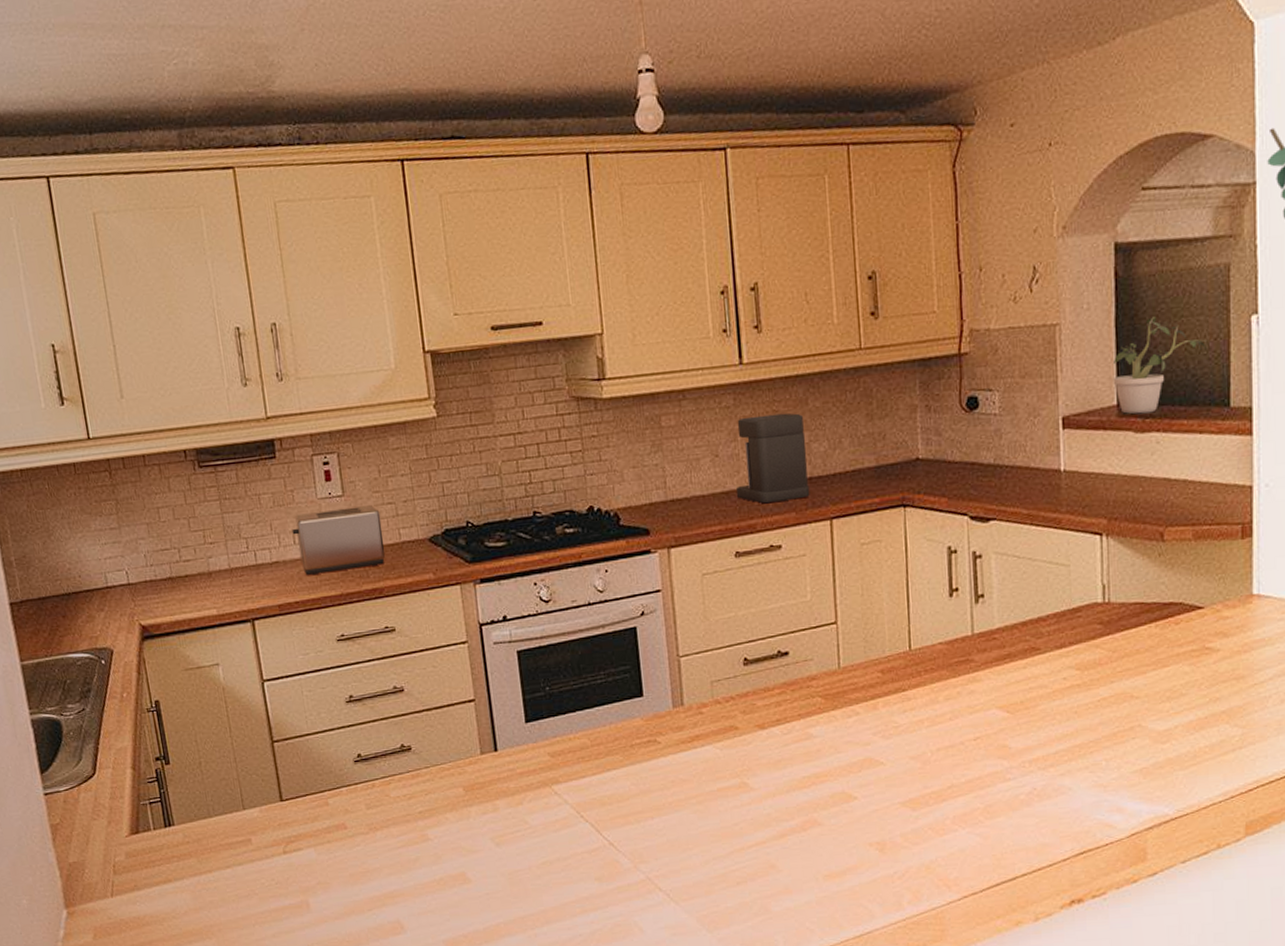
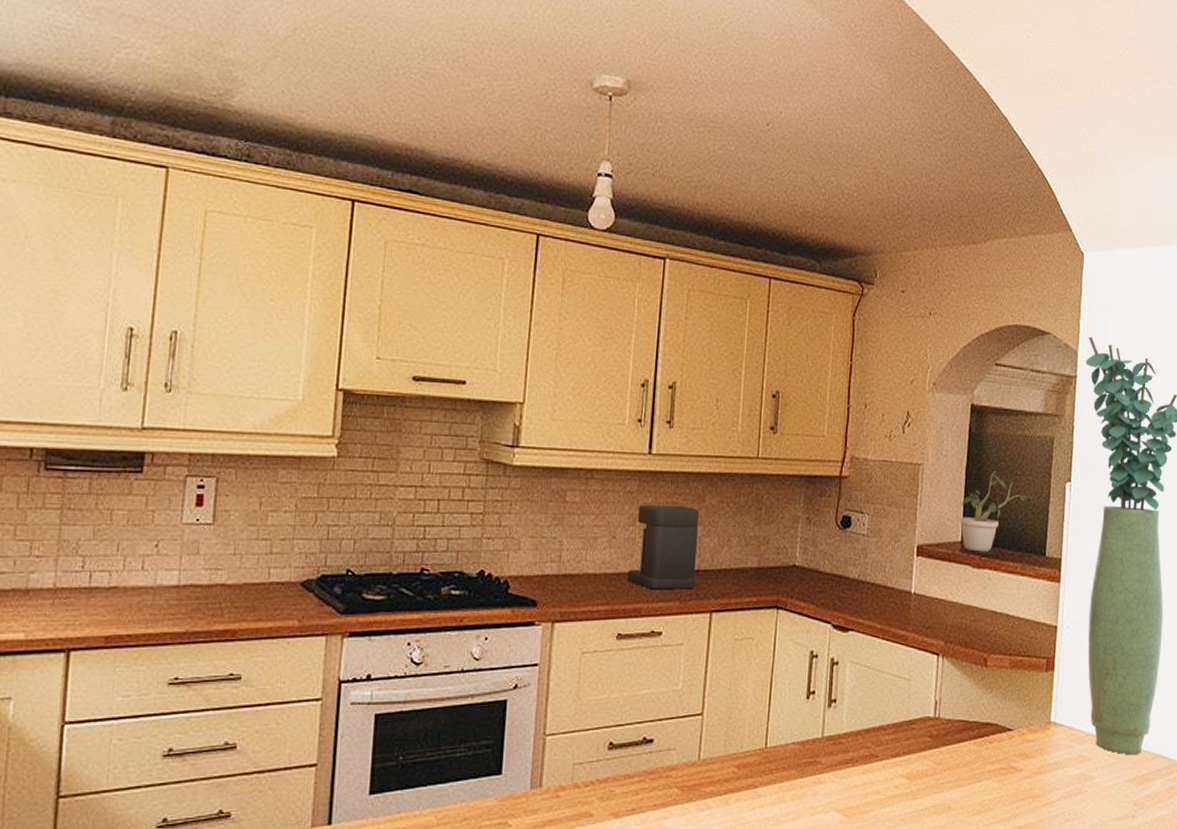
toaster: present [292,505,386,576] -> none [142,537,252,608]

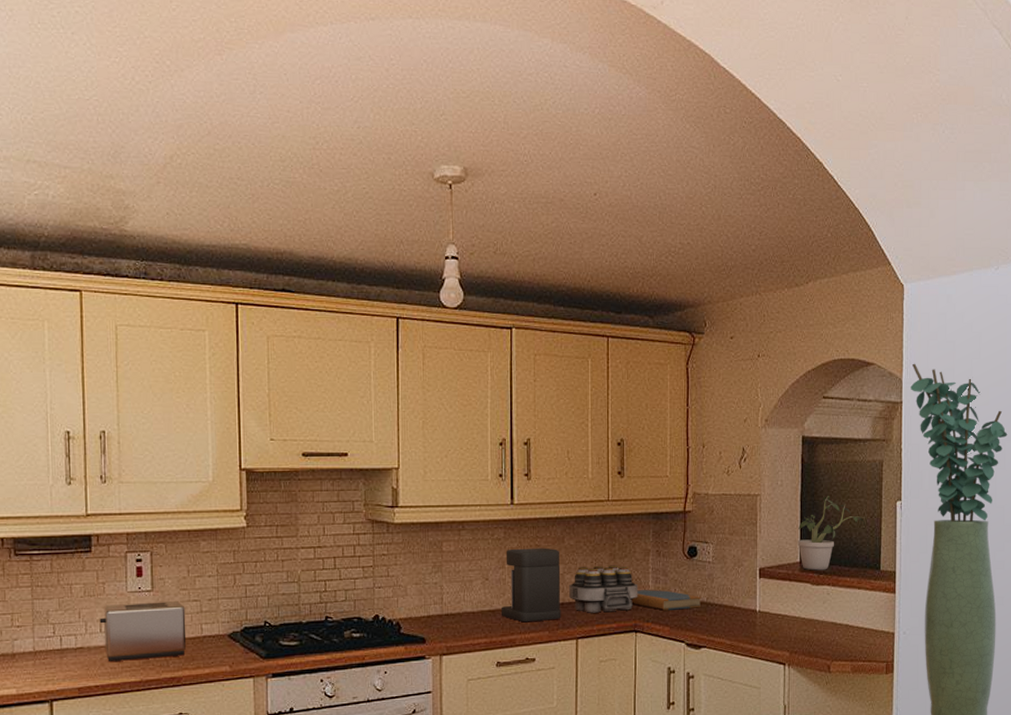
toaster: none [142,537,252,608] -> present [99,601,187,663]
spice rack: none [706,530,784,584] -> present [569,565,638,613]
book: none [775,561,853,586] -> present [631,589,702,611]

